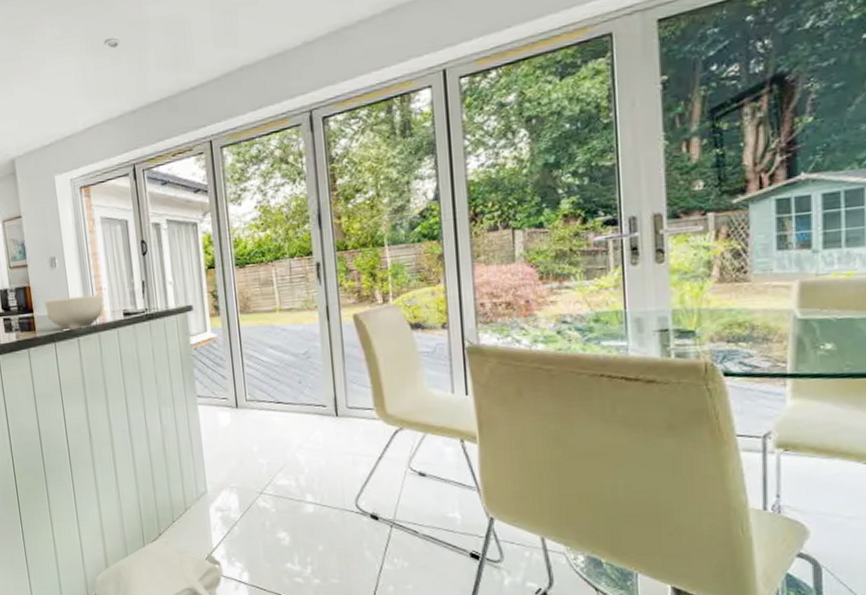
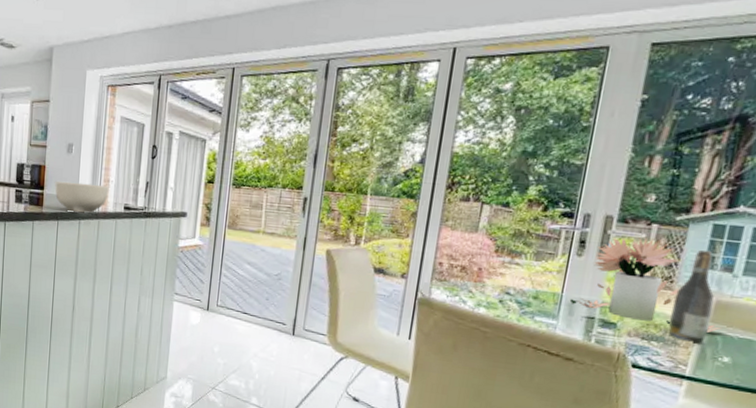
bouquet: none [635,228,824,324] -> present [569,236,728,335]
wine bottle: none [752,229,801,336] -> present [668,249,715,344]

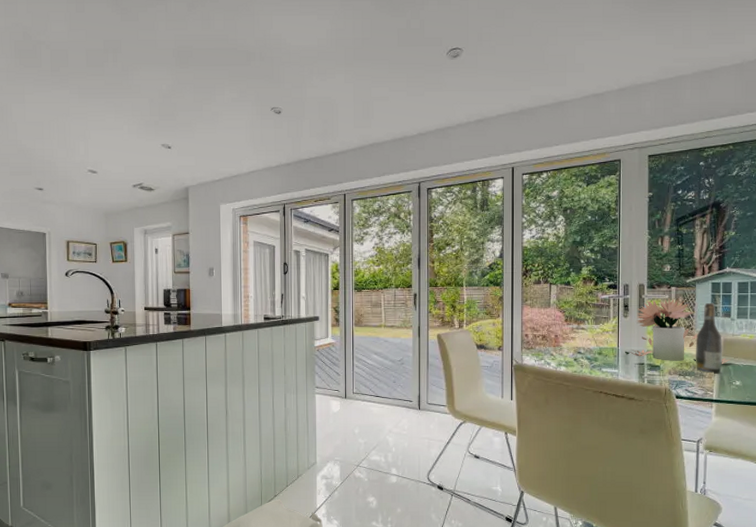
bowl: present [55,180,109,213] -> none [200,301,249,327]

